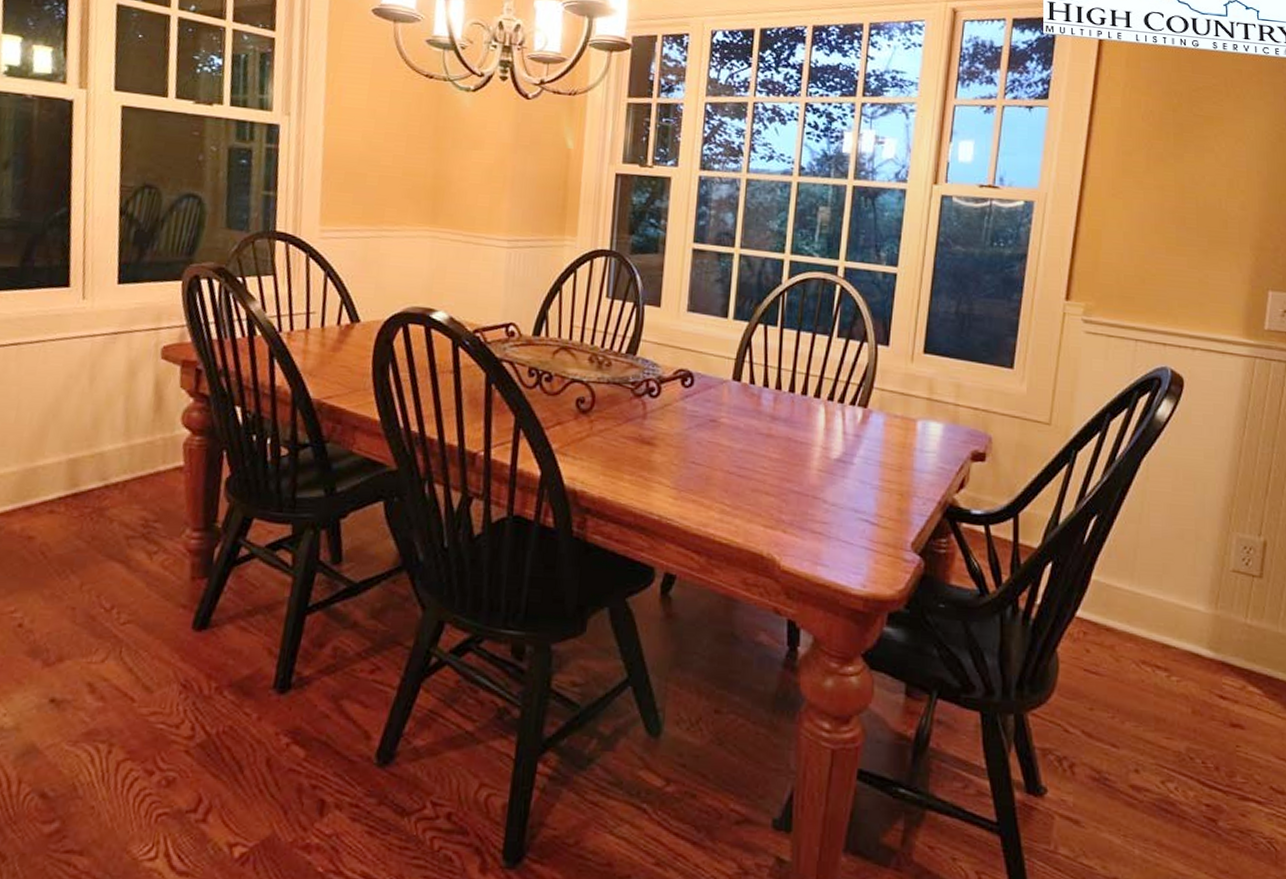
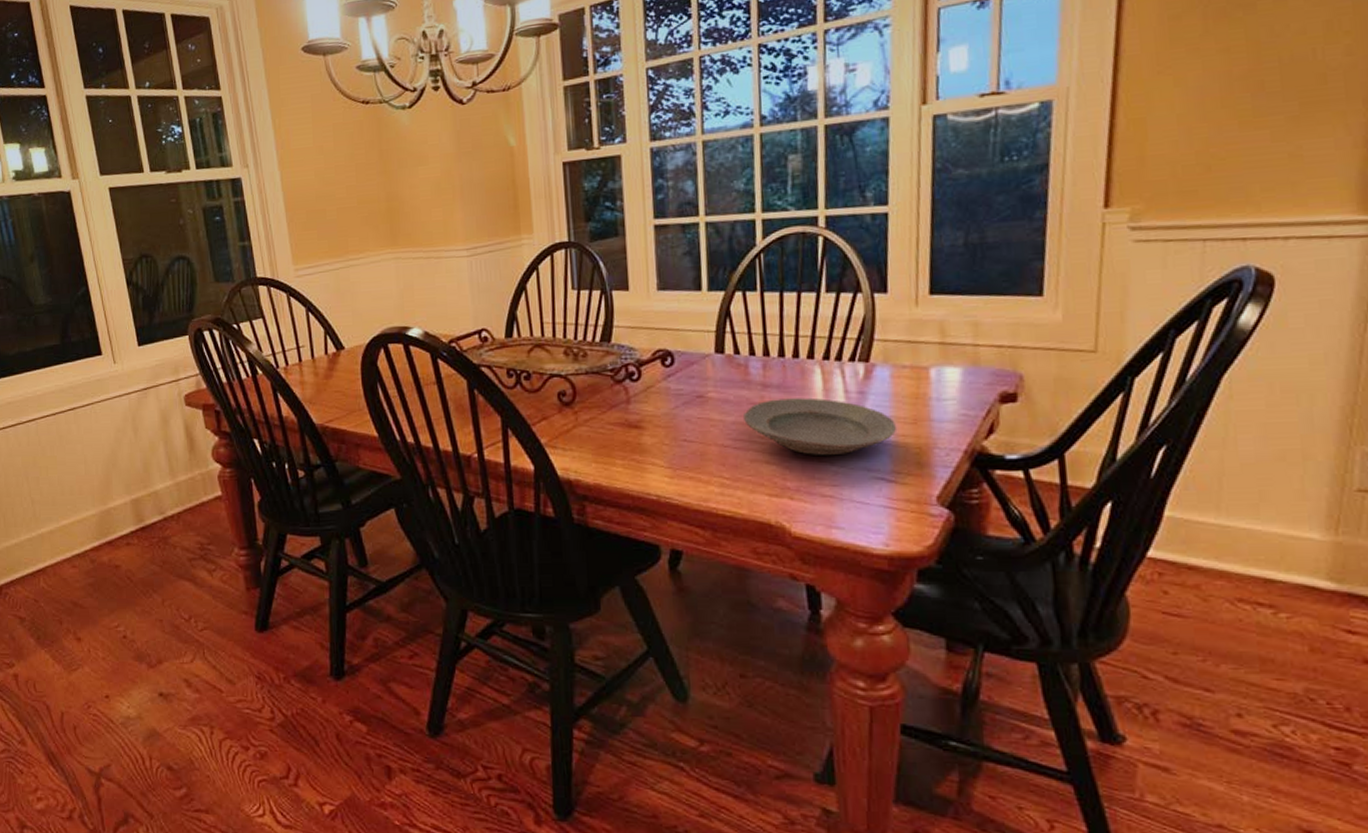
plate: none [749,432,883,494] -> present [742,397,896,456]

